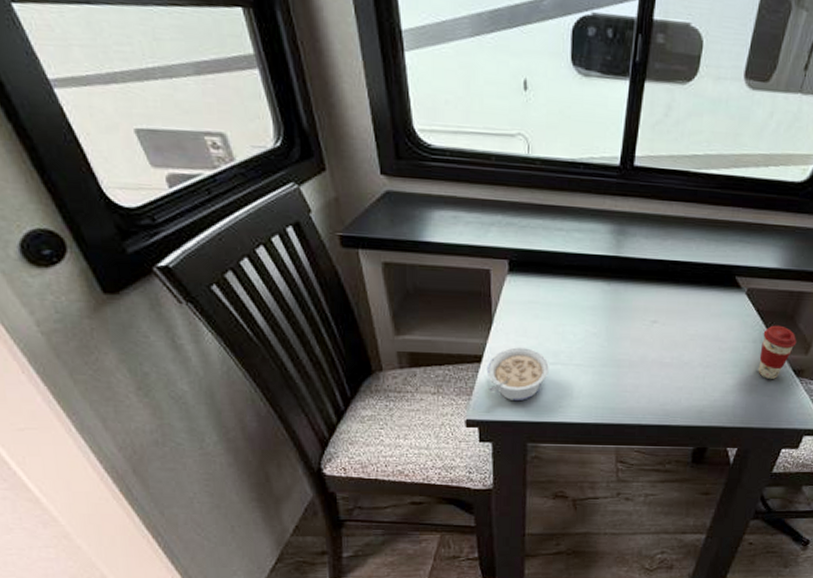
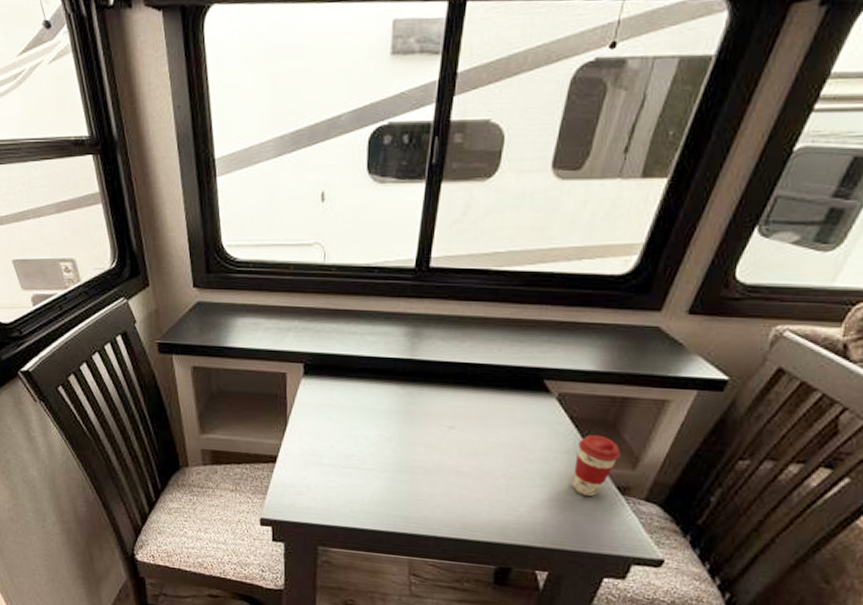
legume: present [486,347,549,402] -> none [280,449,341,504]

